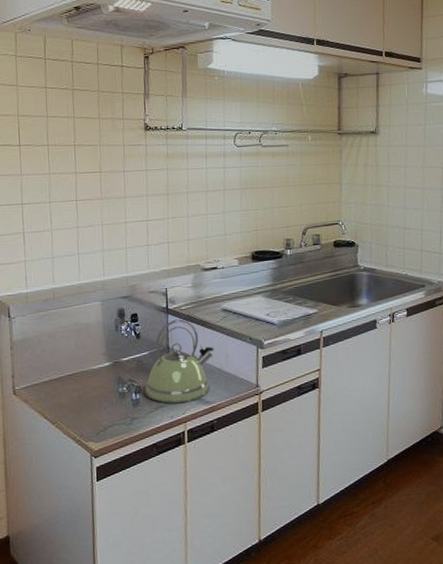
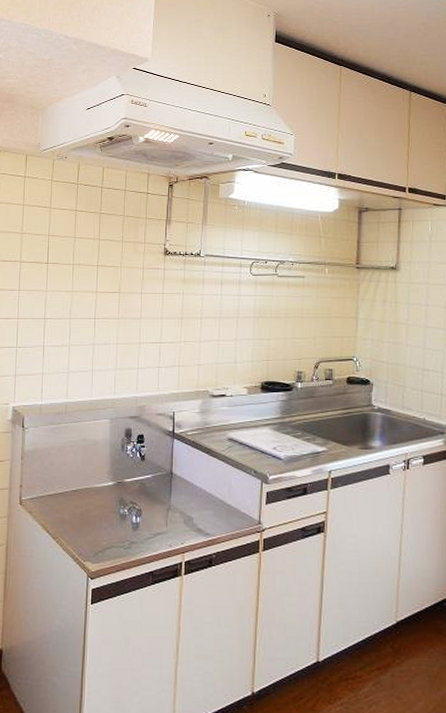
kettle: present [144,319,214,404] -> none [145,444,218,532]

